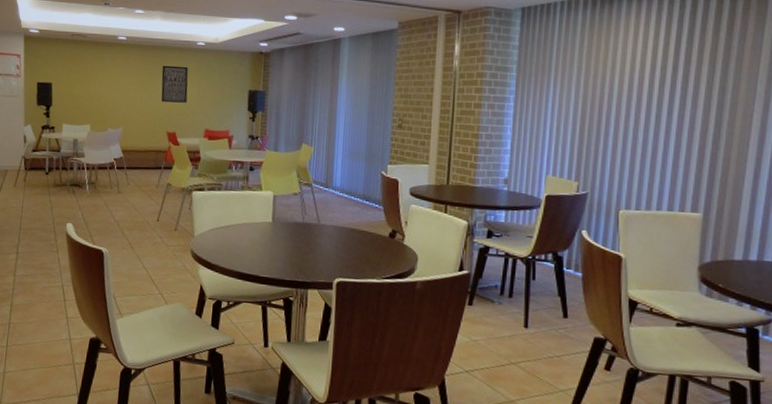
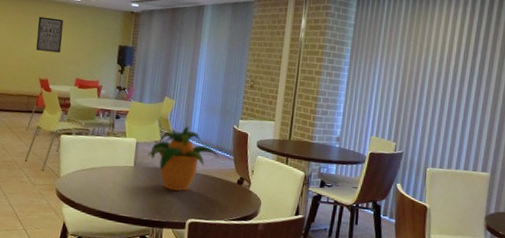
potted plant: none [286,174,367,248] -> present [147,126,219,191]

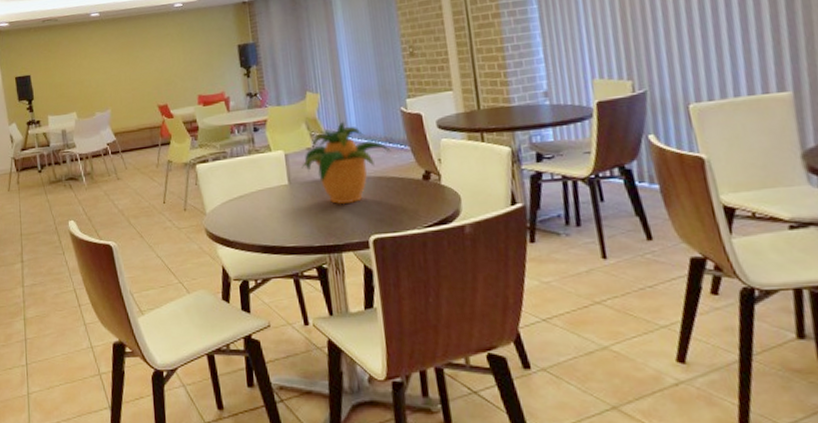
wall art: present [35,16,64,53] -> none [141,31,174,74]

